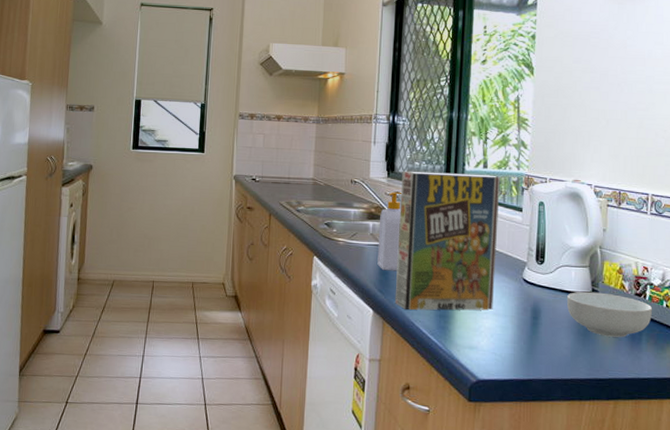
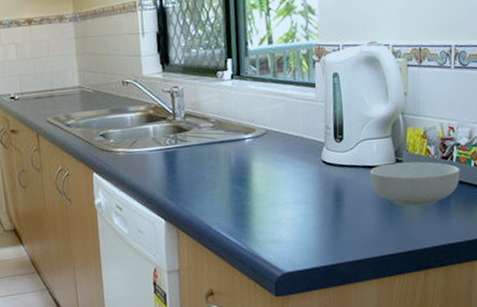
soap bottle: present [377,191,403,271] -> none [159,86,187,176]
cereal box: present [394,170,500,311] -> none [178,51,293,214]

